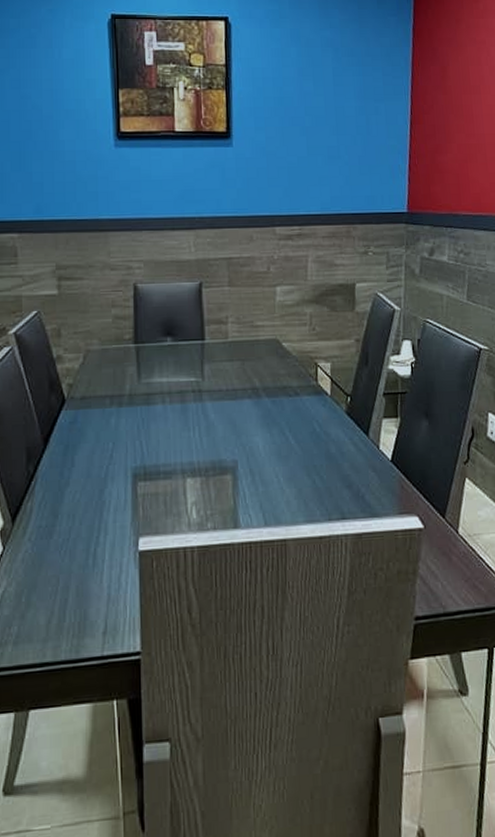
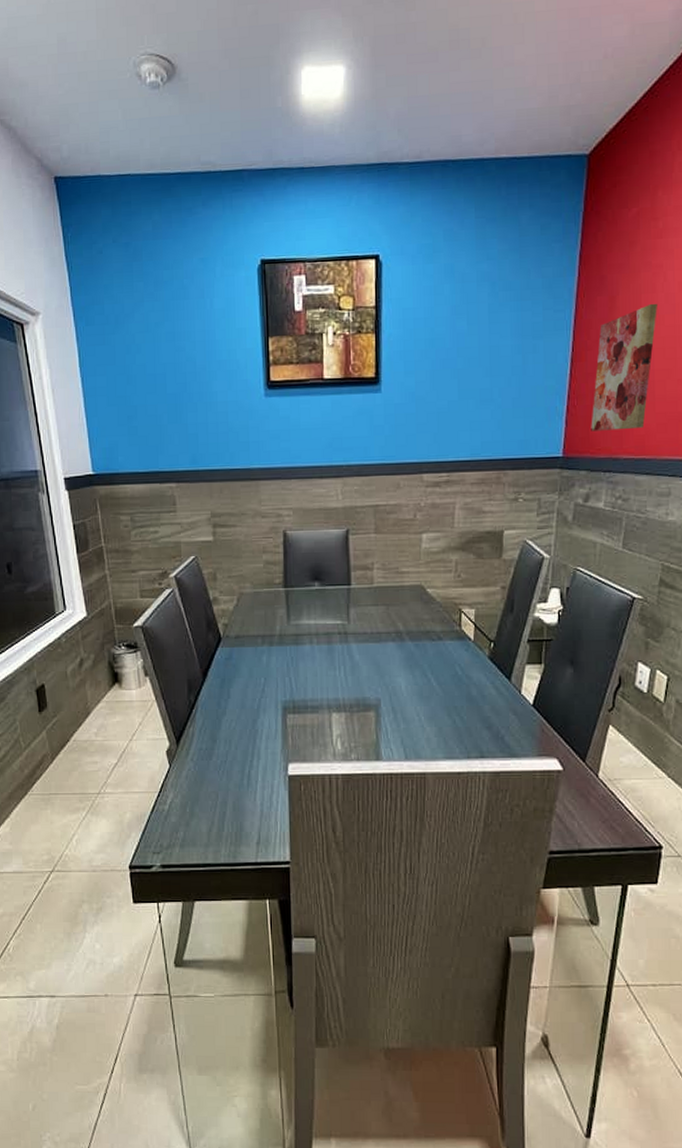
wall art: none [431,74,484,189] -> present [591,303,657,431]

